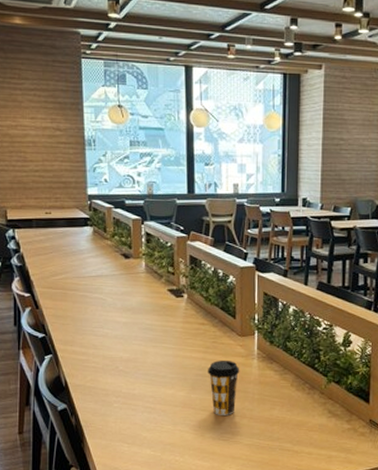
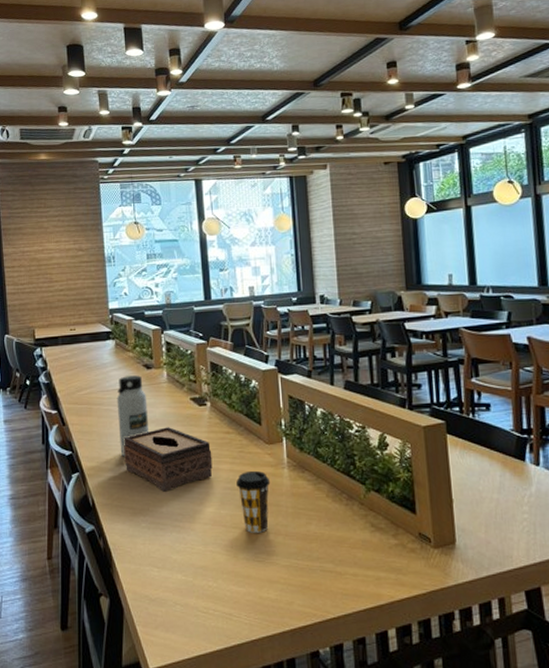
water bottle: none [93,264,125,342] -> present [116,375,149,457]
tissue box: none [99,316,186,376] -> present [124,427,213,492]

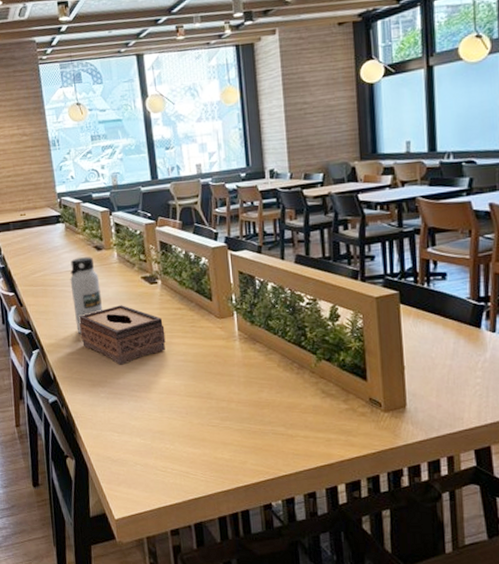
coffee cup: present [236,470,271,533] -> none [189,343,223,401]

